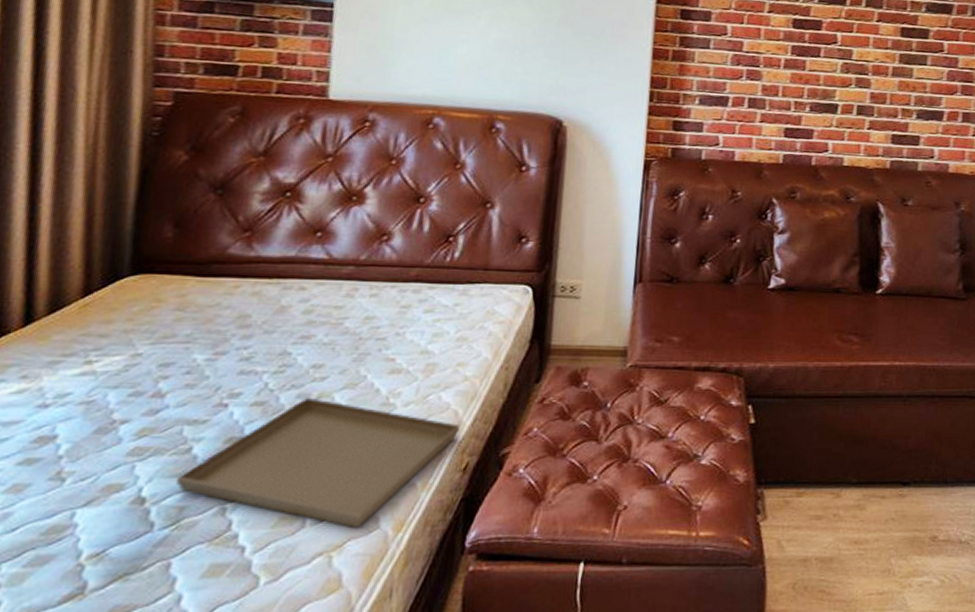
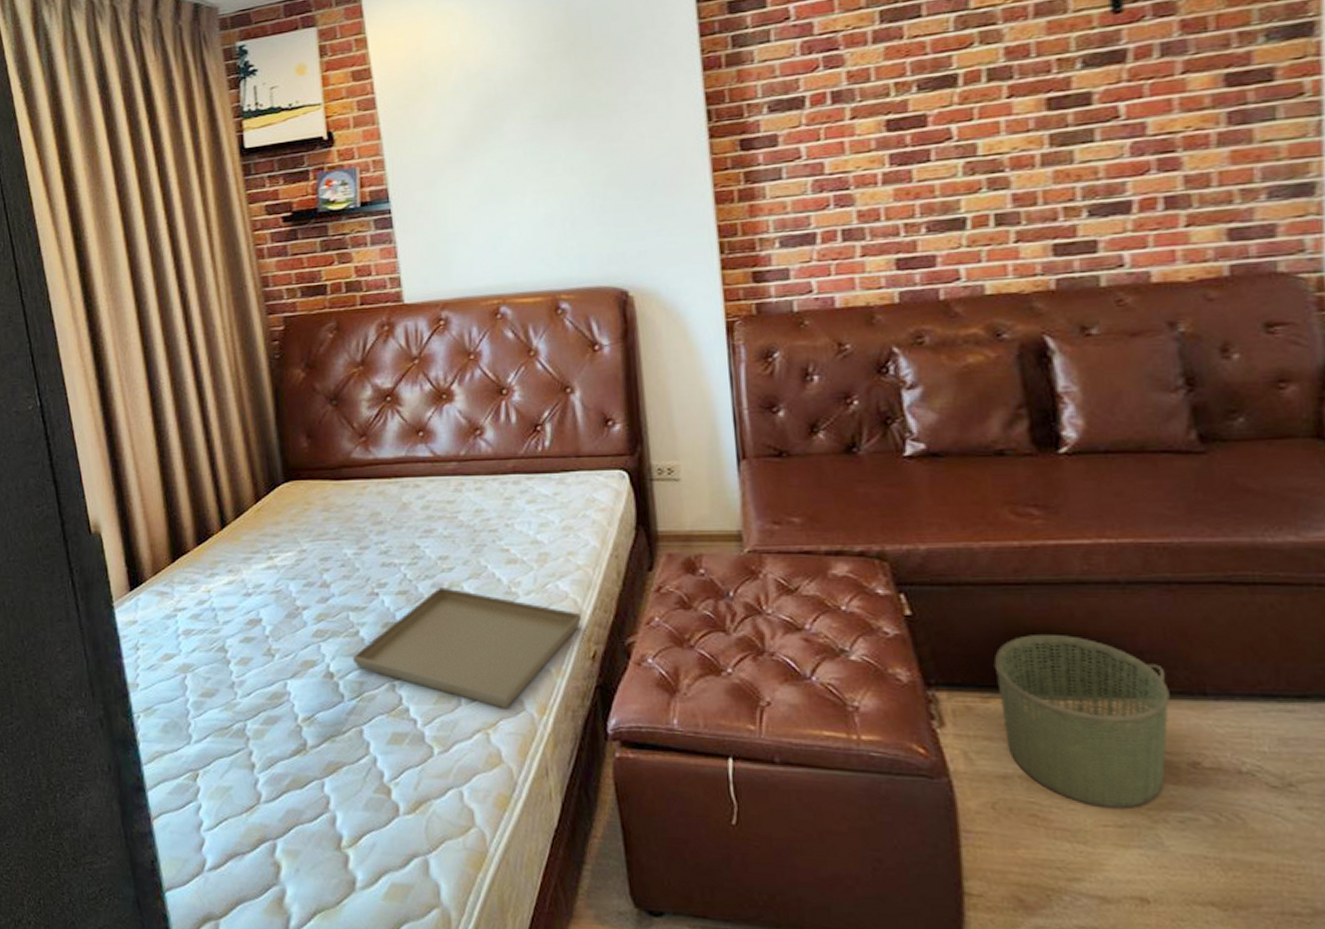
basket: none [810,437,925,579] -> present [993,633,1170,808]

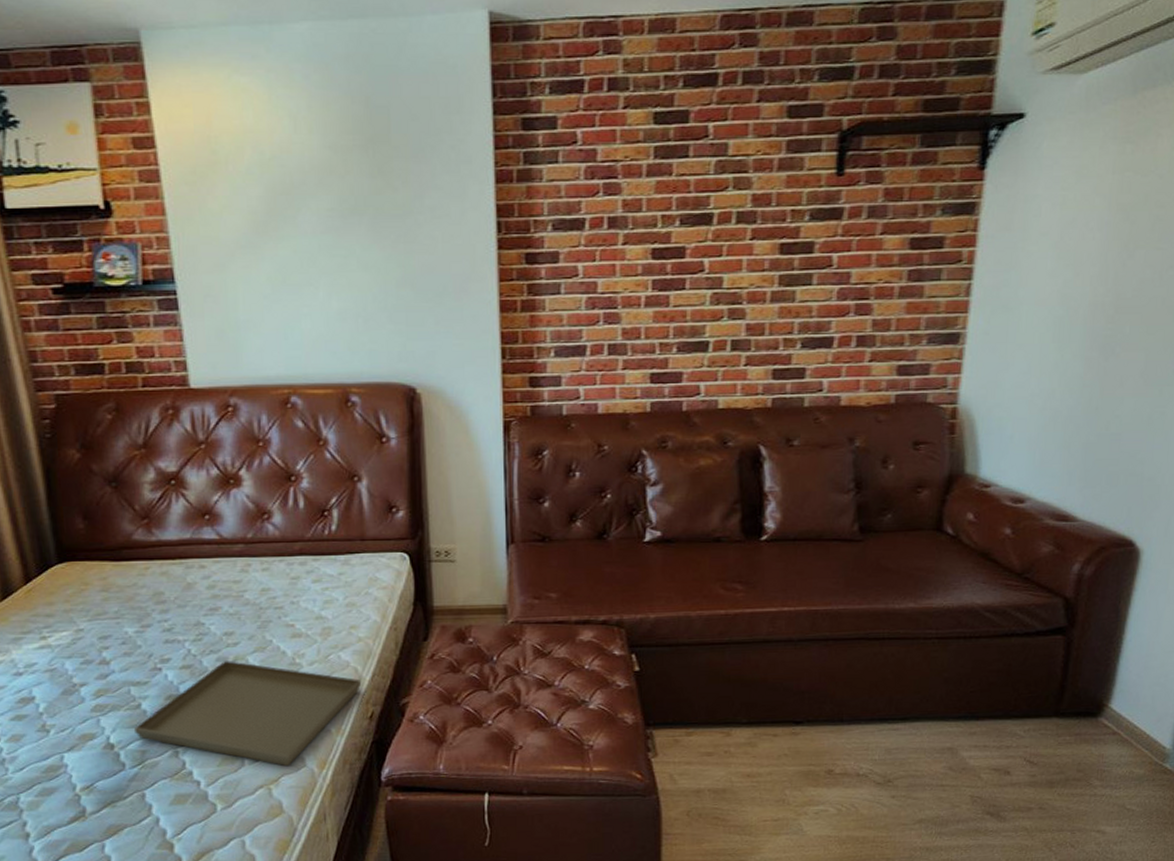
basket: present [993,633,1170,808] -> none [698,681,819,807]

